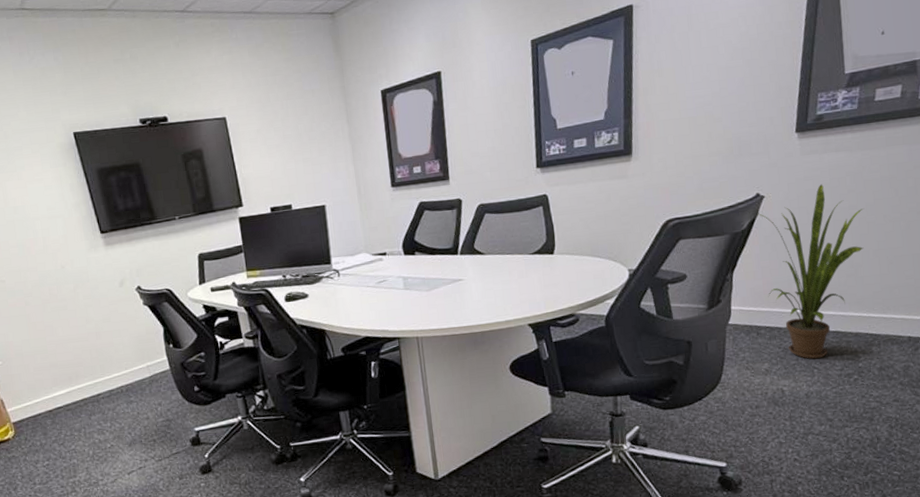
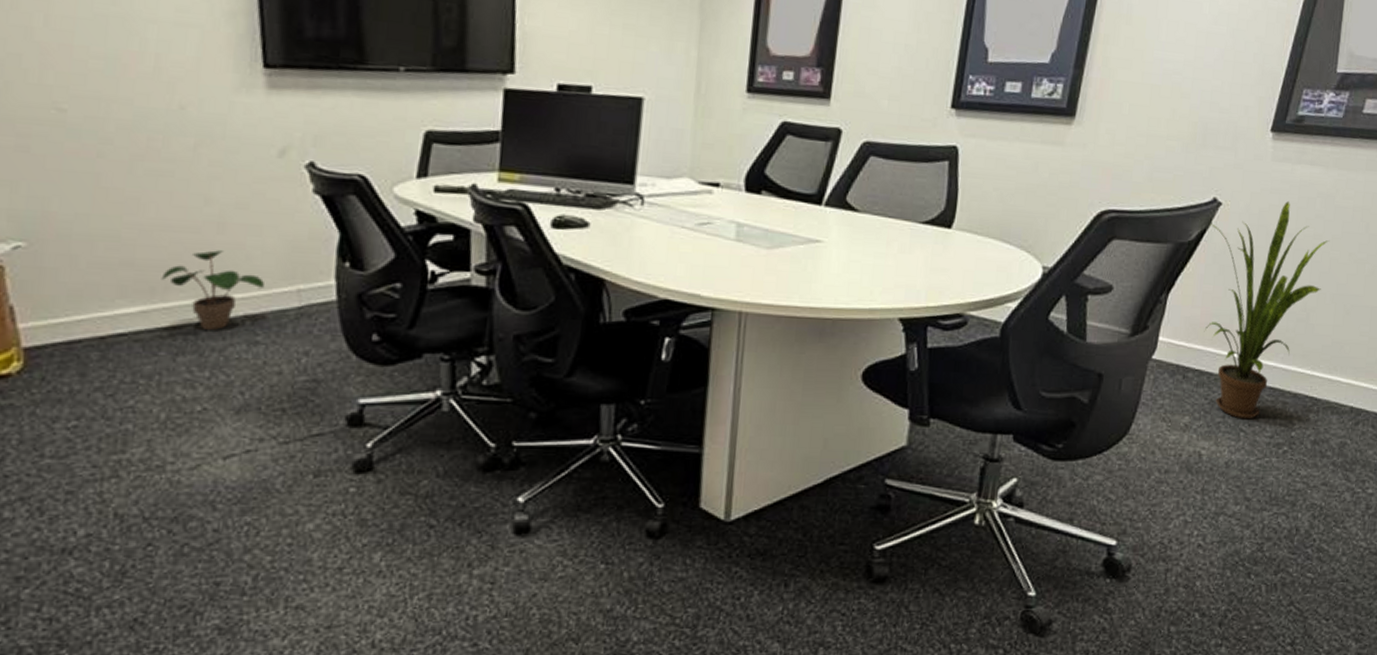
potted plant: none [73,349,129,398] -> present [161,250,265,330]

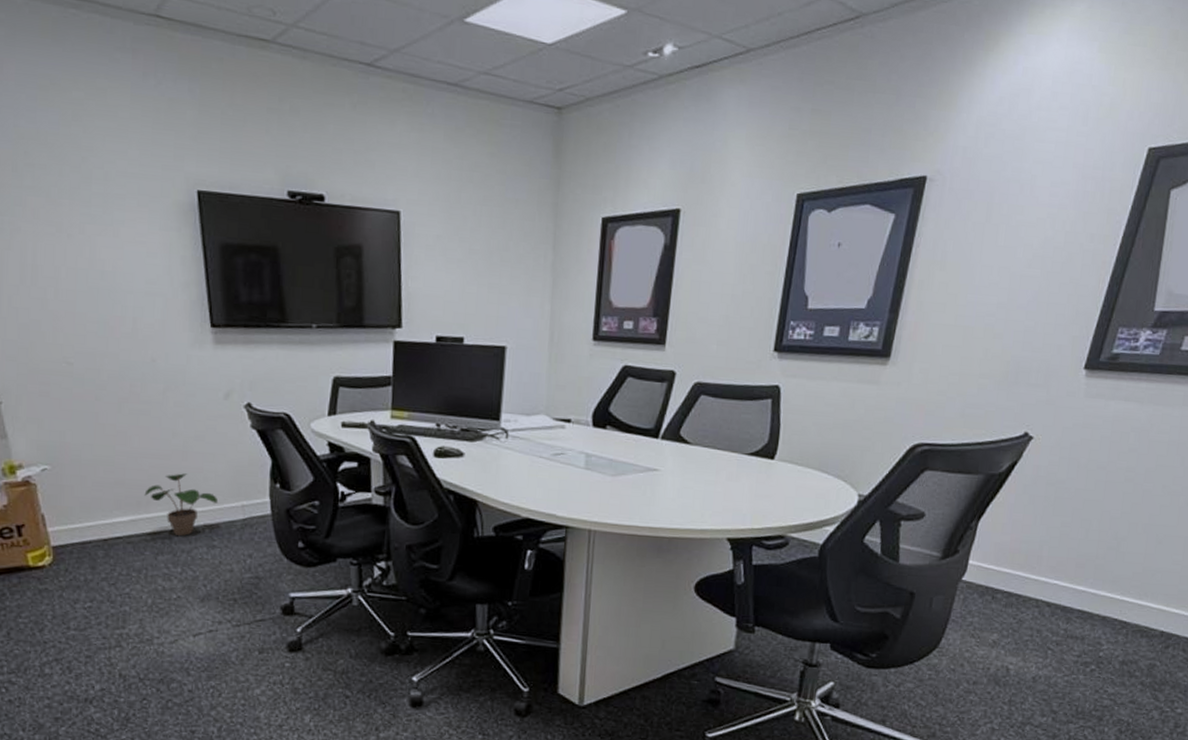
house plant: present [1204,200,1329,420] -> none [1013,435,1142,639]

